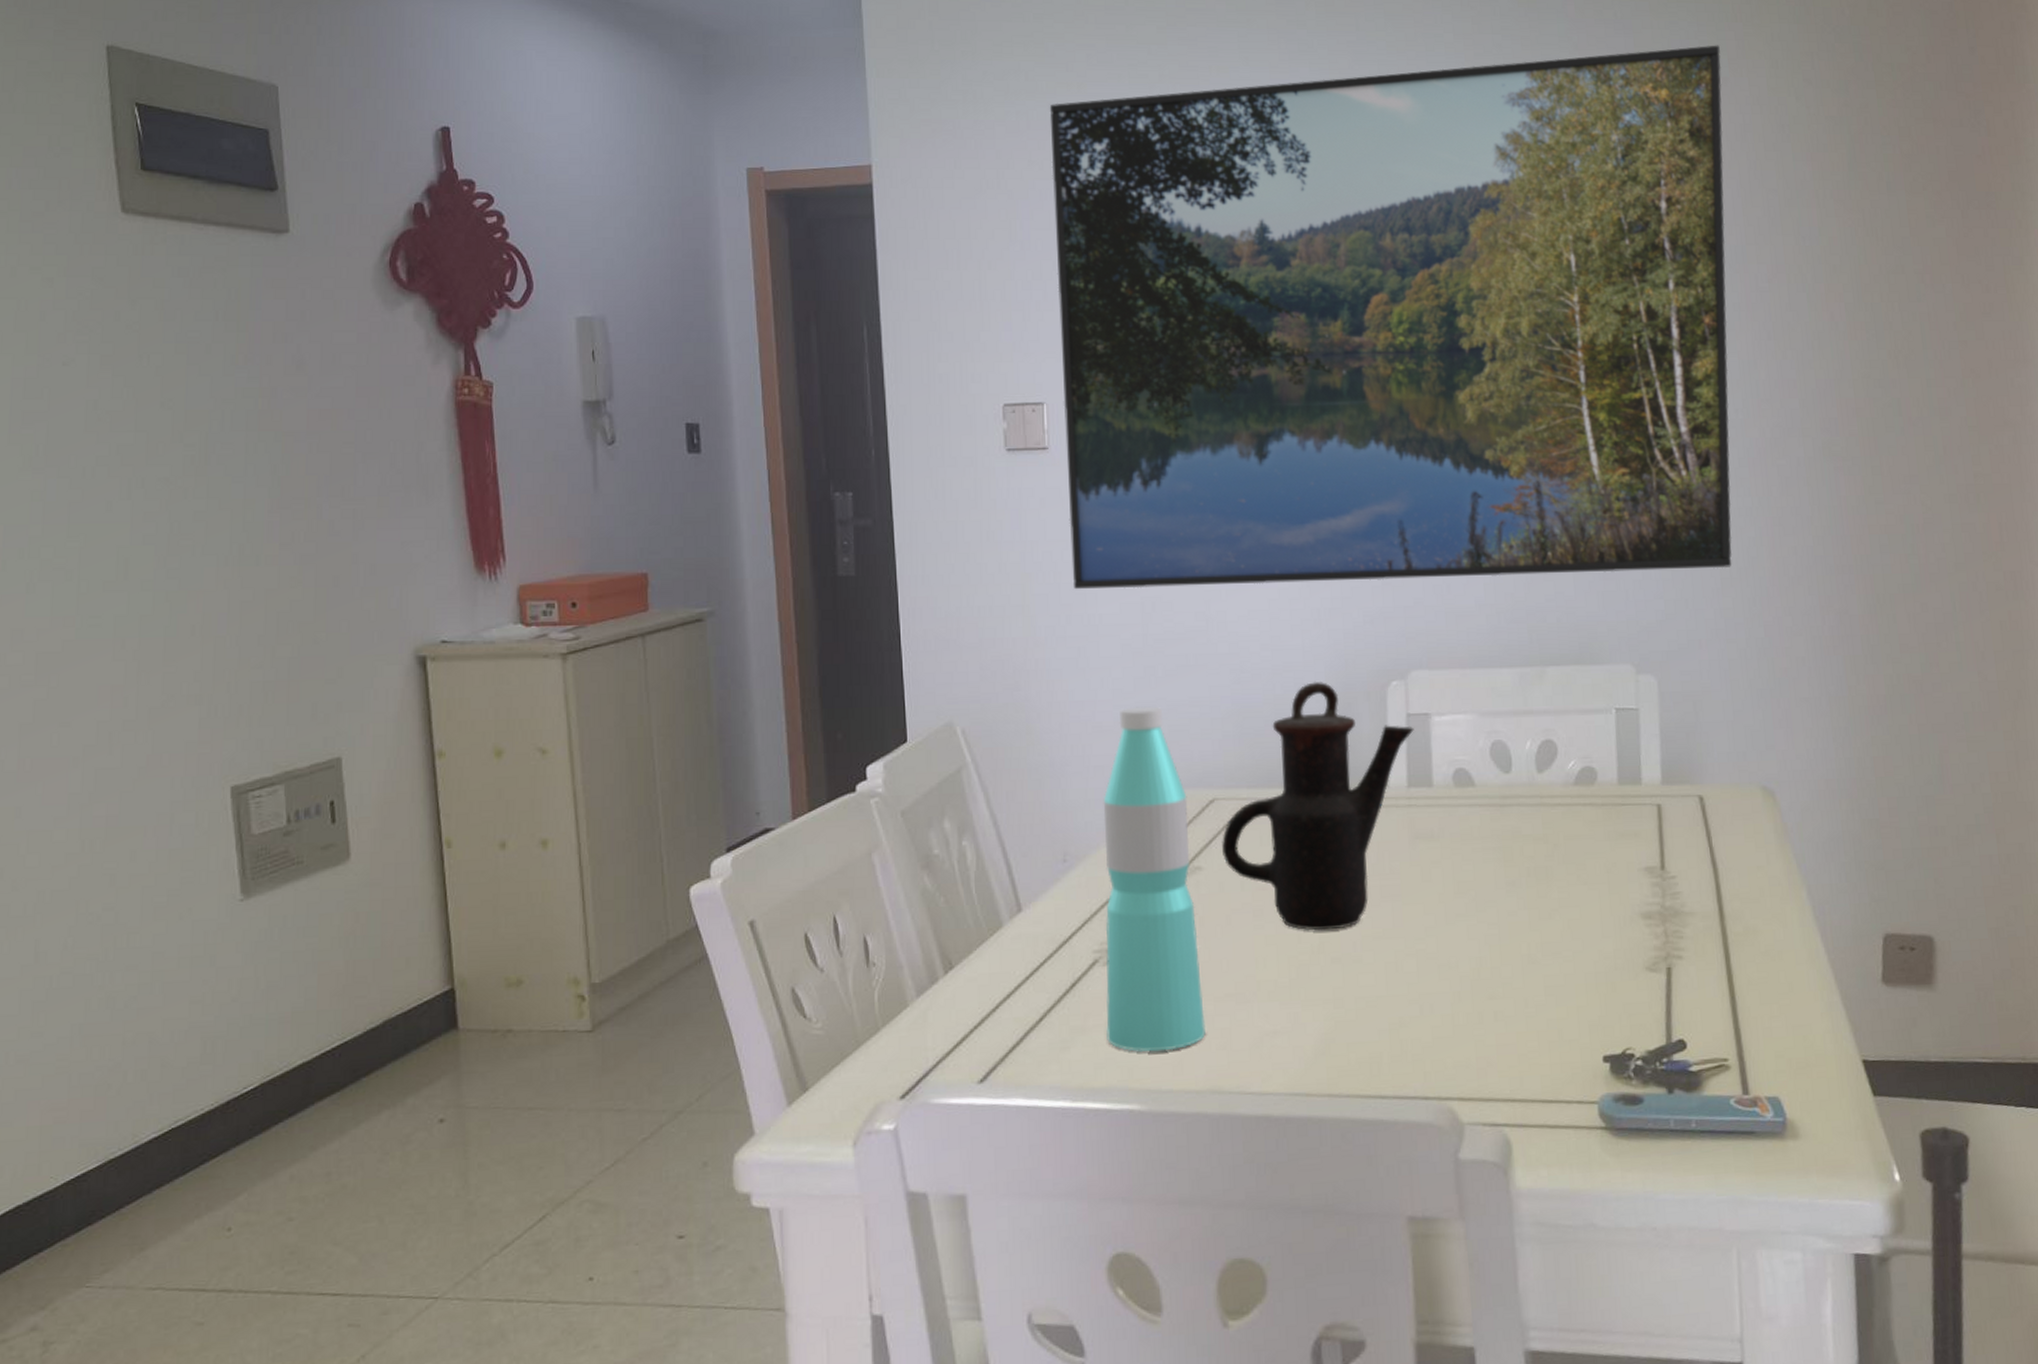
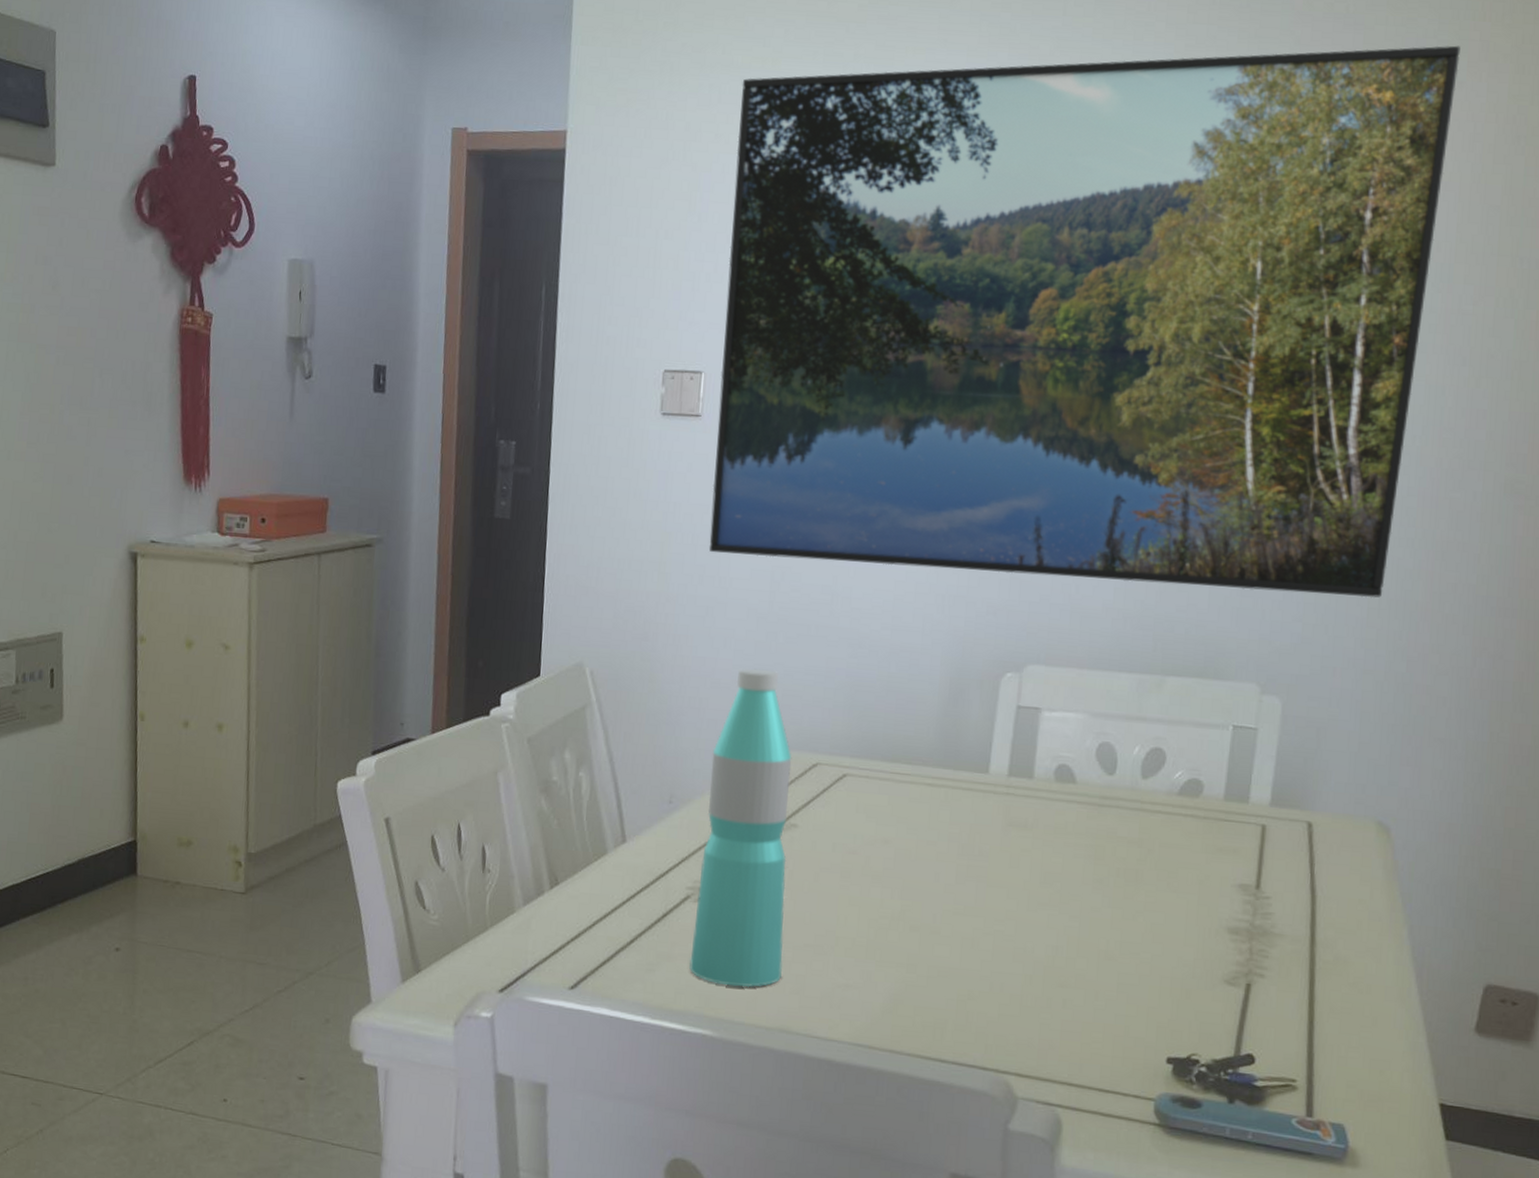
teapot: present [1222,681,1414,931] -> none [819,664,1023,900]

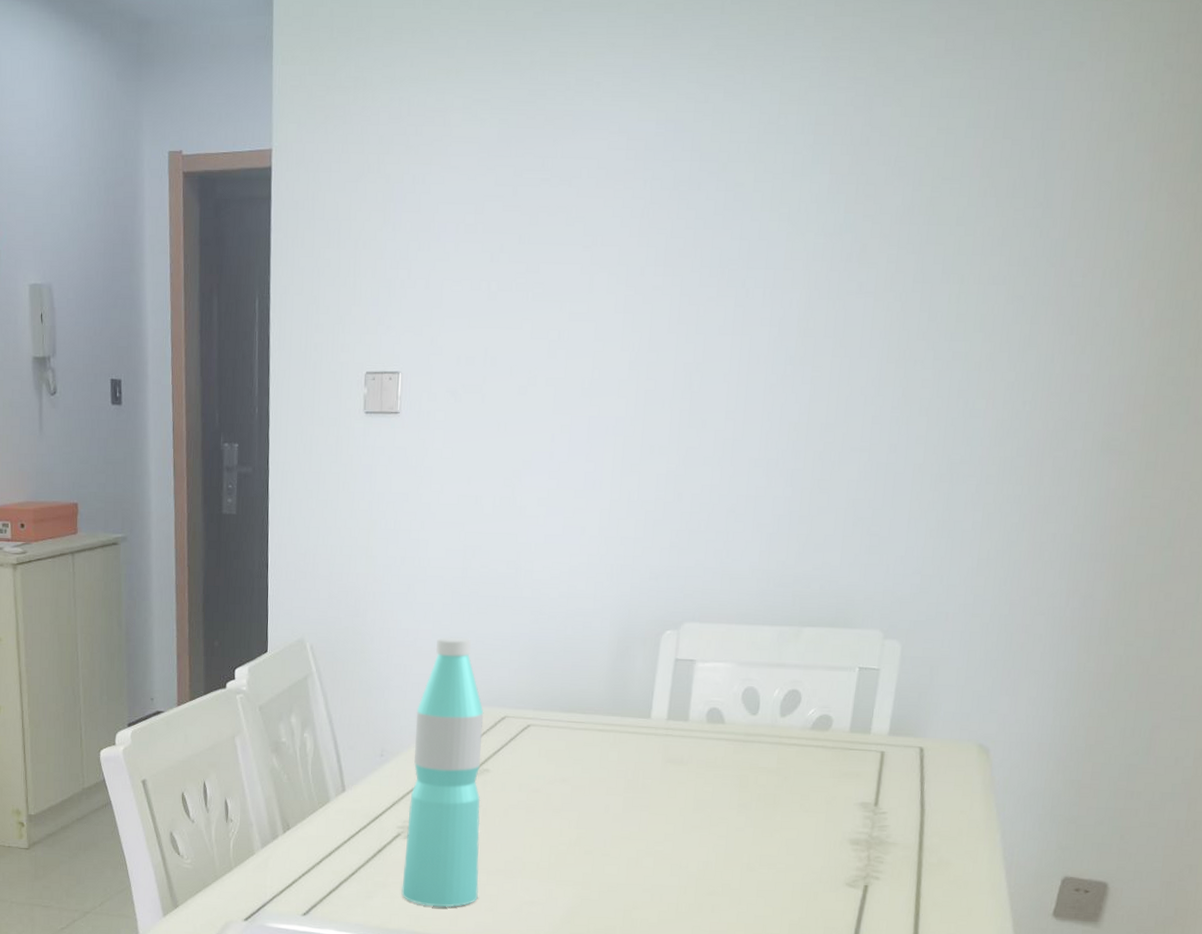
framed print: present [709,45,1460,598] -> none [409,26,1083,550]

